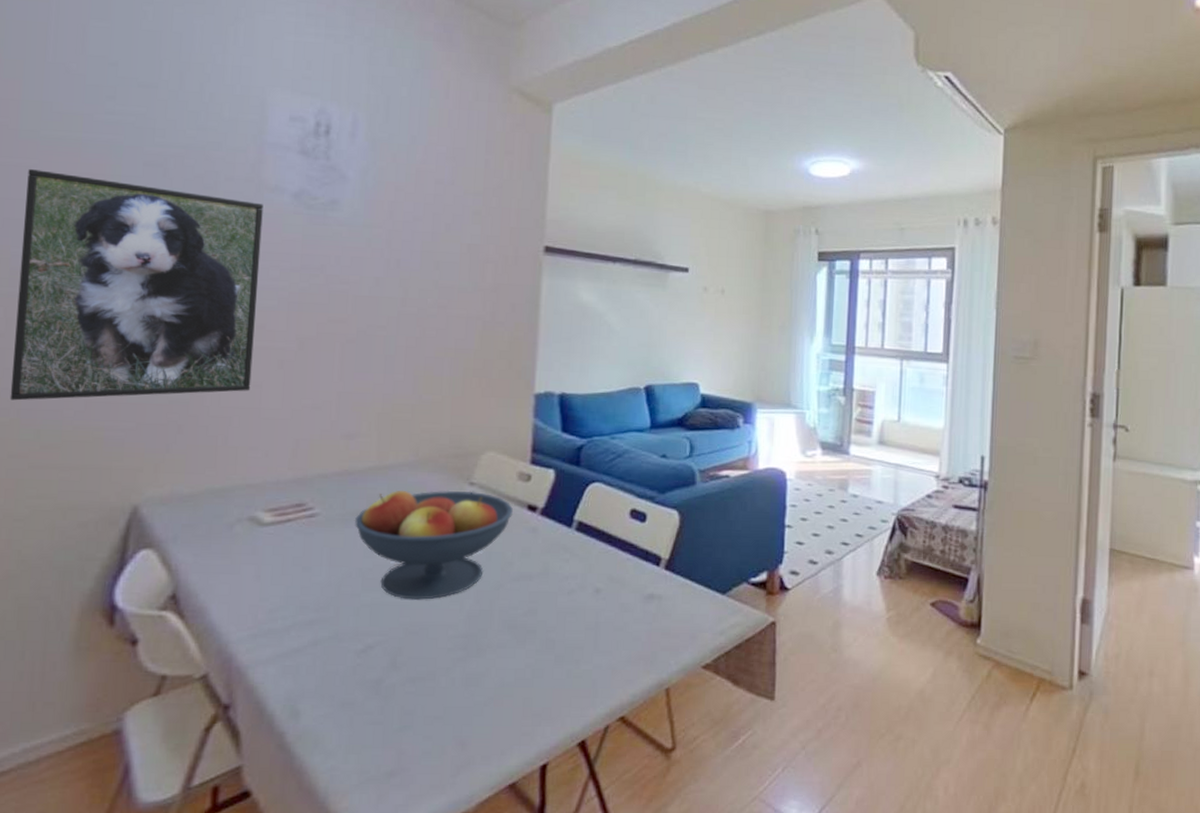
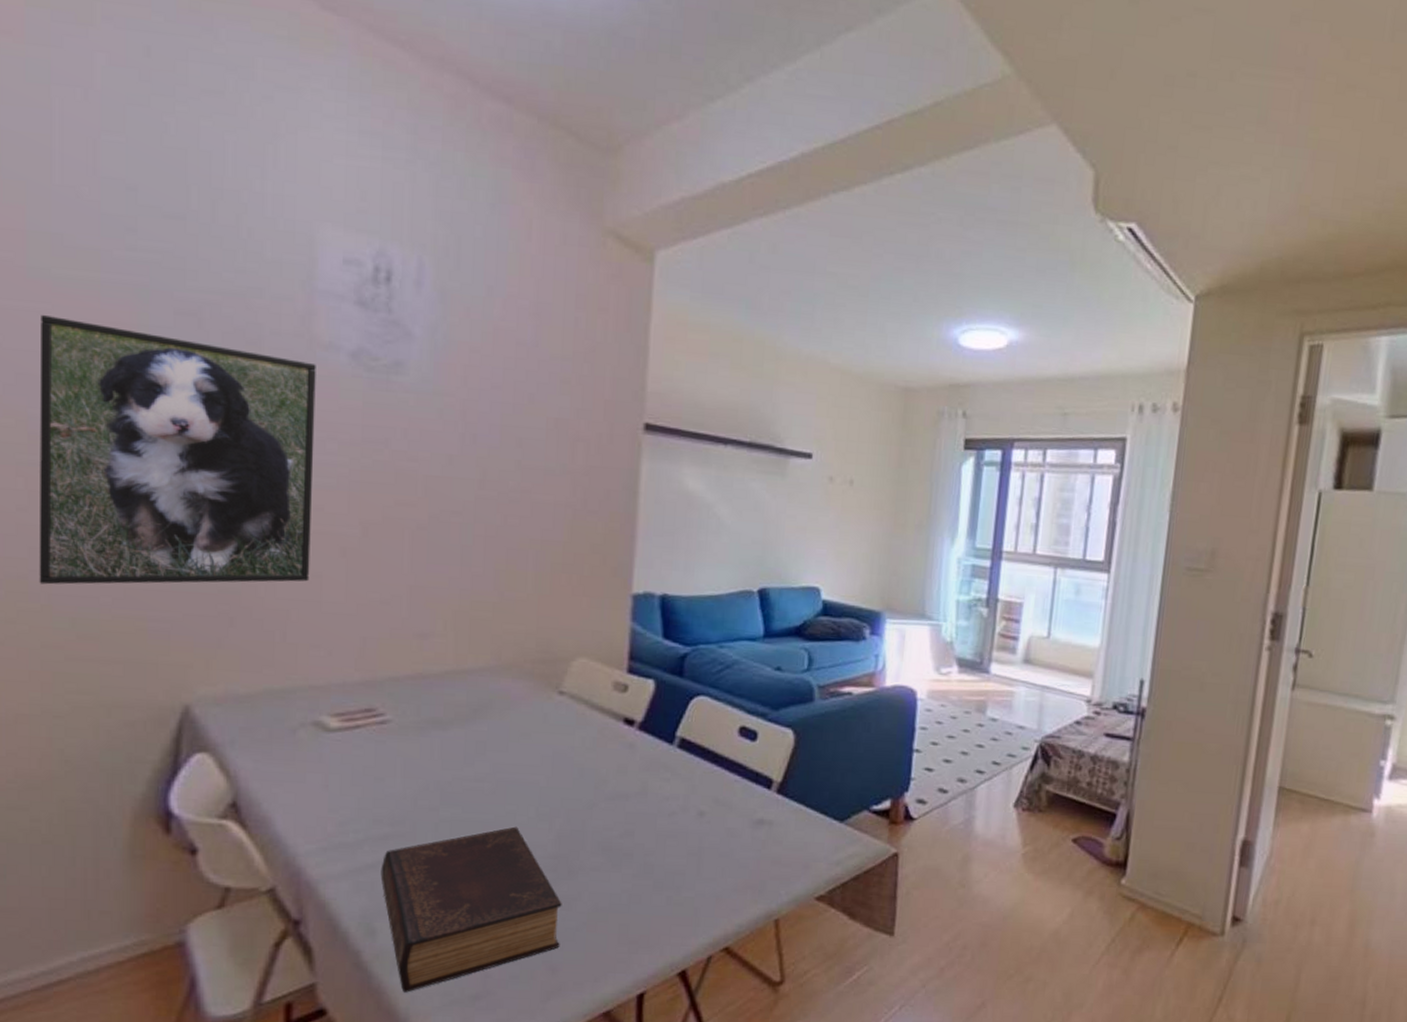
book: none [305,608,472,772] -> present [380,826,562,993]
fruit bowl: present [354,490,513,600] -> none [430,697,607,817]

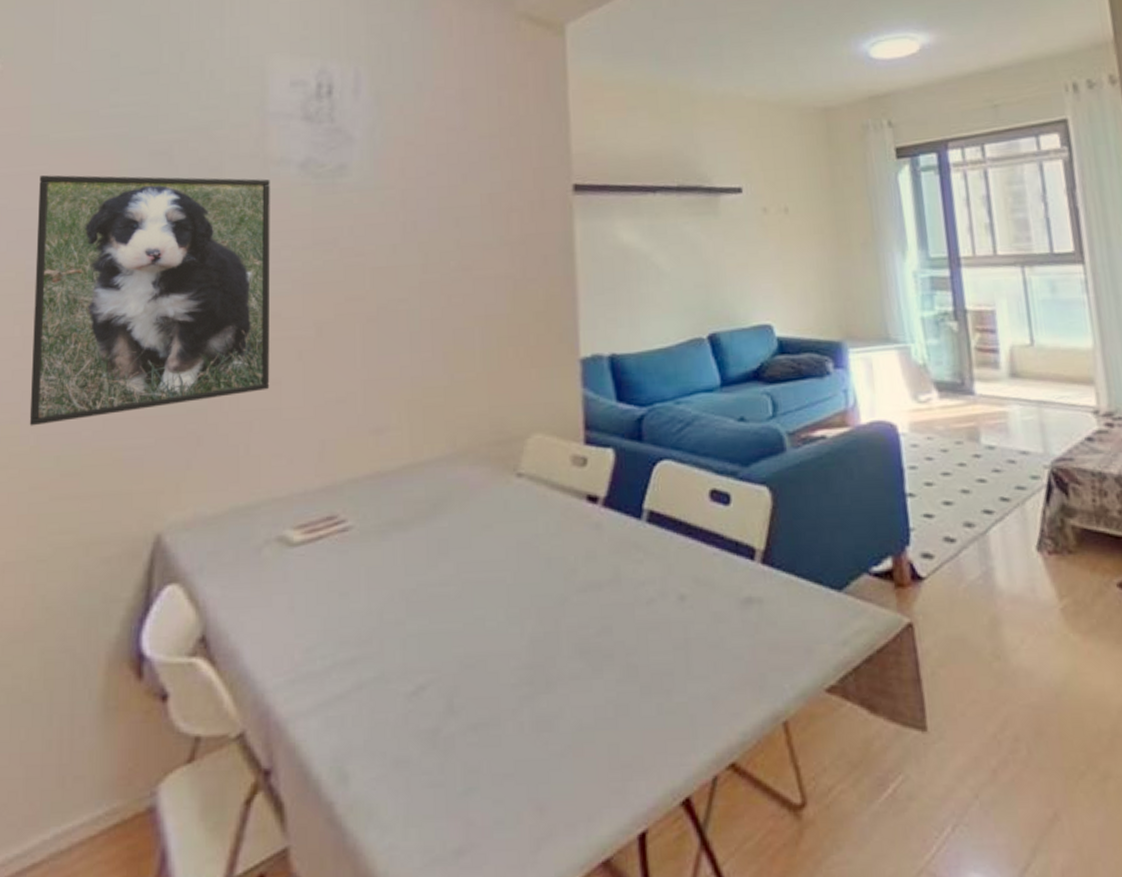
book: present [380,826,562,993] -> none [350,634,546,852]

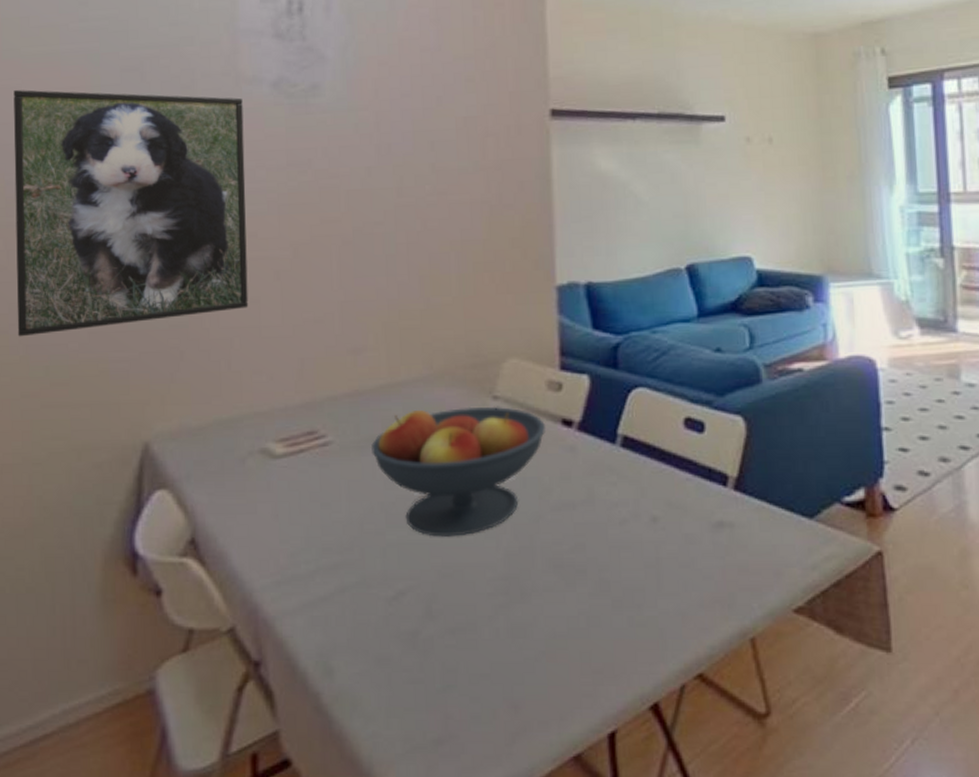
fruit bowl: none [391,483,570,625] -> present [370,406,545,537]

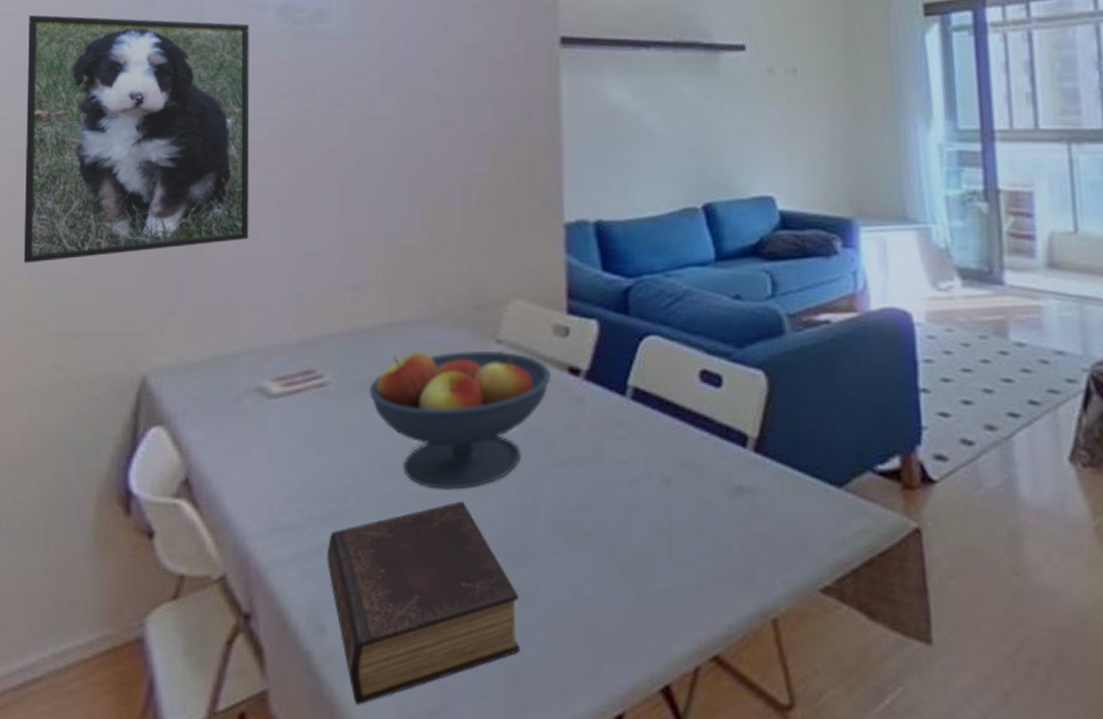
book: none [333,546,520,738] -> present [327,501,520,705]

